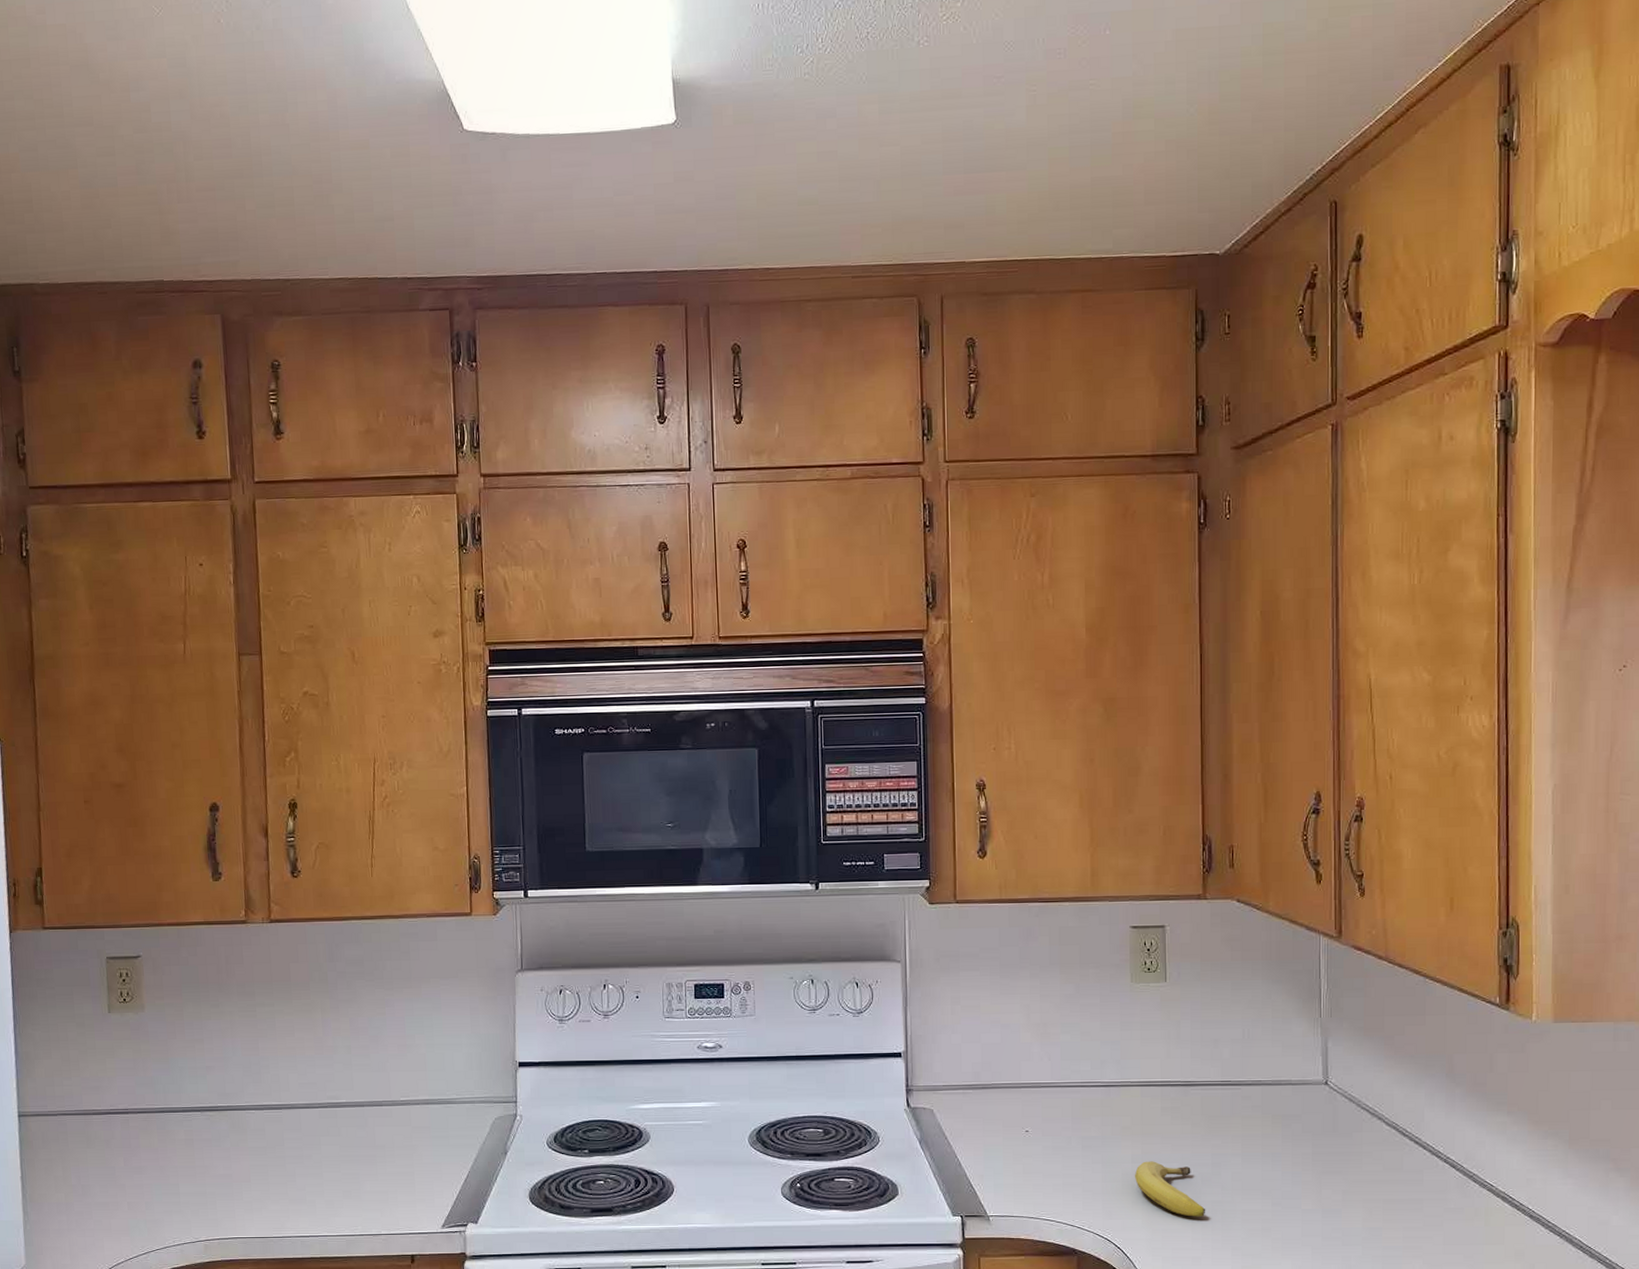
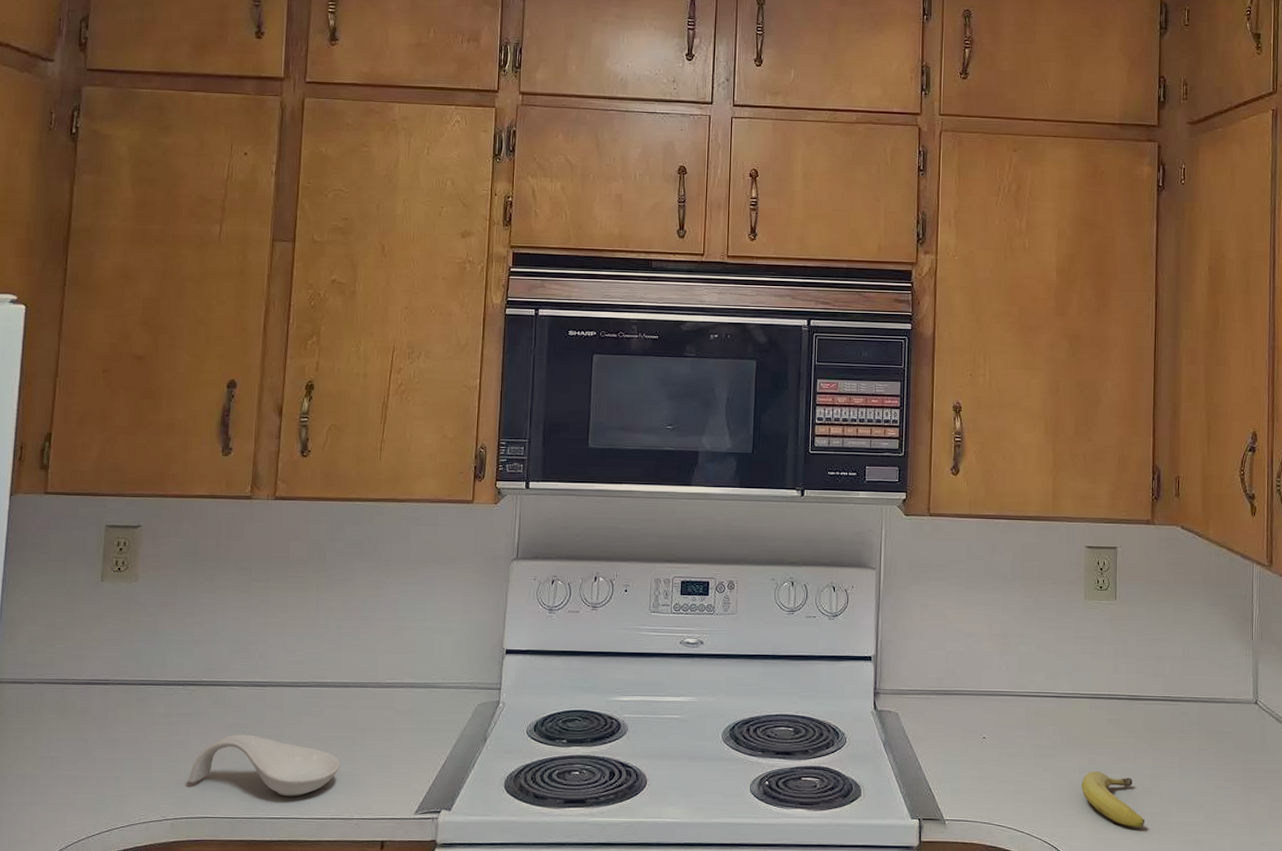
spoon rest: none [216,1156,364,1215] -> present [189,734,341,797]

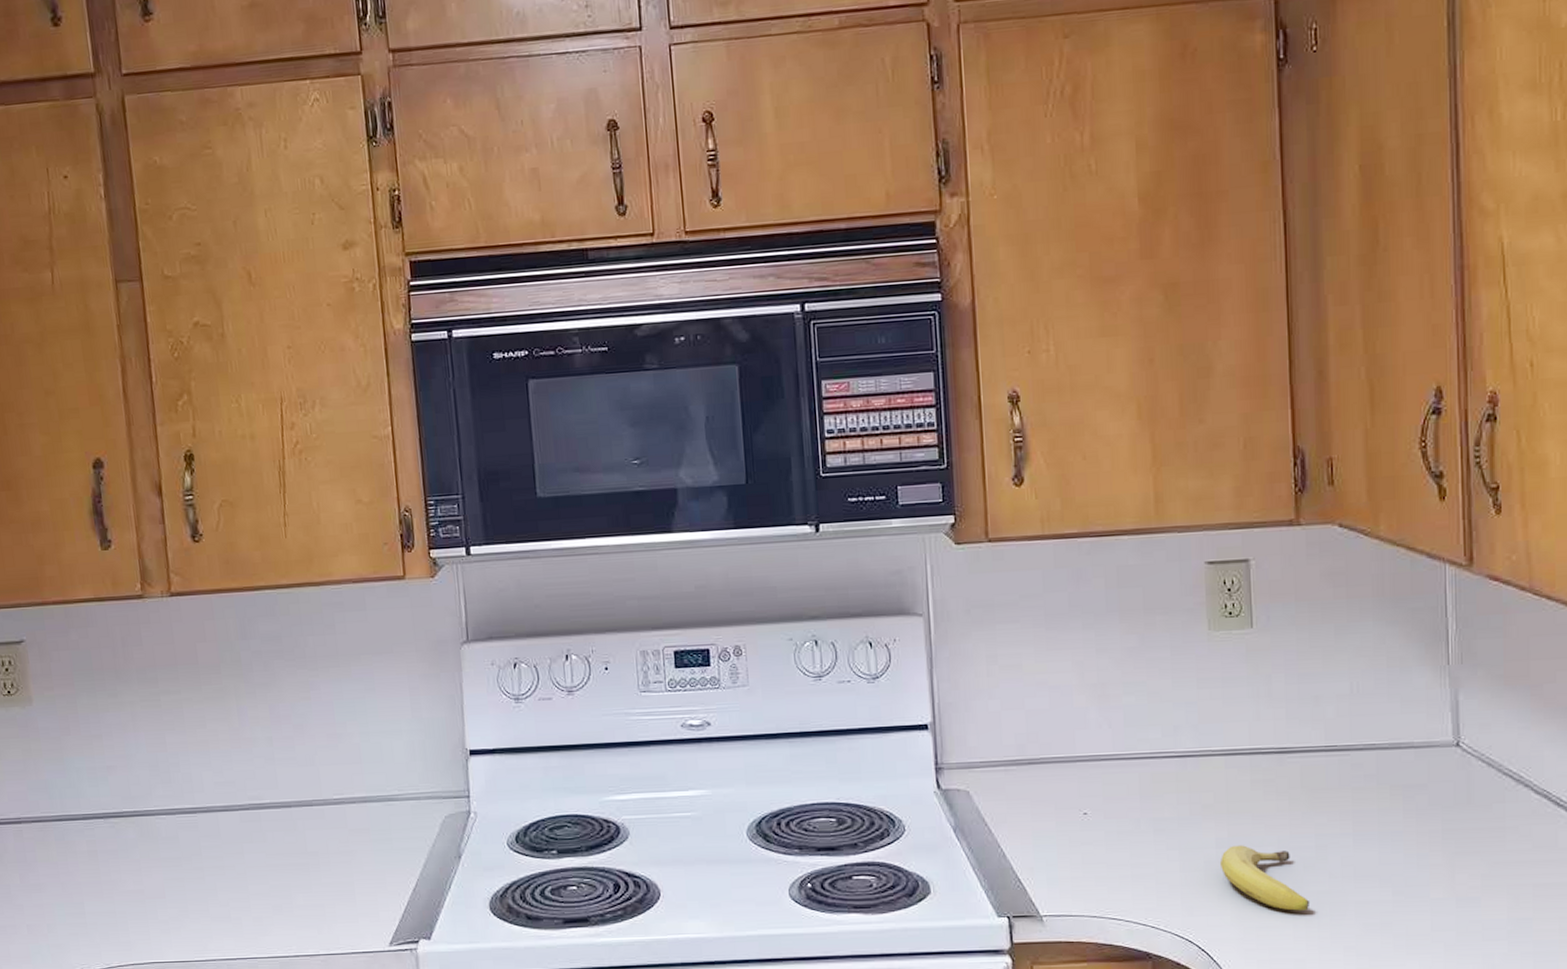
spoon rest: present [189,734,341,797] -> none [127,868,296,935]

